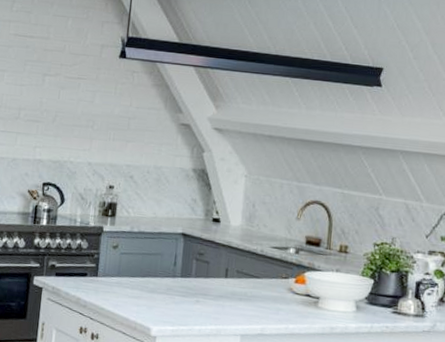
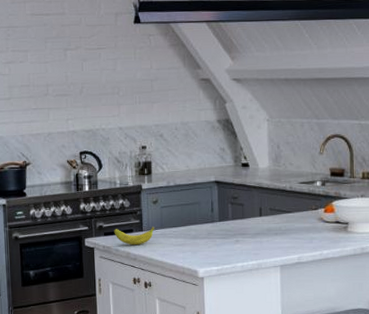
banana: none [66,270,112,292] -> present [114,226,156,246]

